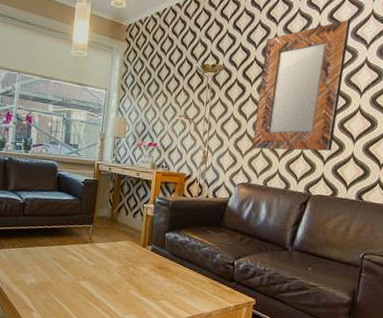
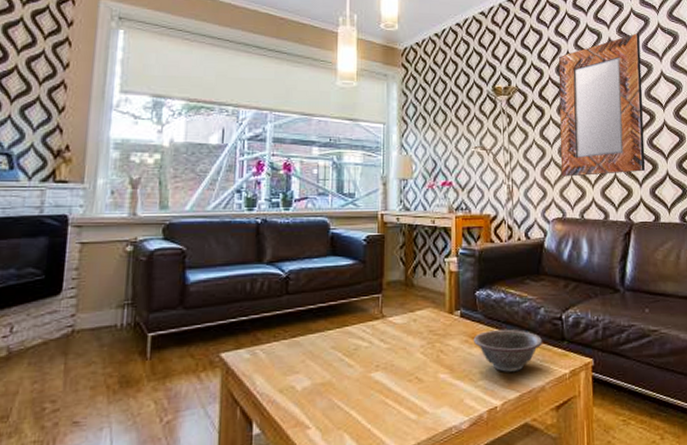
decorative bowl: none [159,264,216,299] -> present [473,329,543,372]

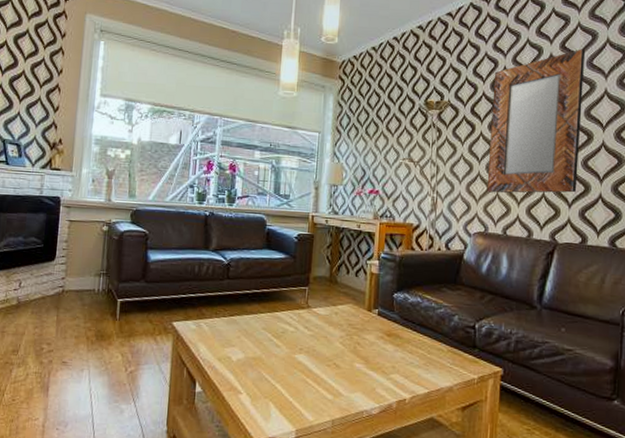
decorative bowl: present [473,329,543,372] -> none [388,330,455,371]

